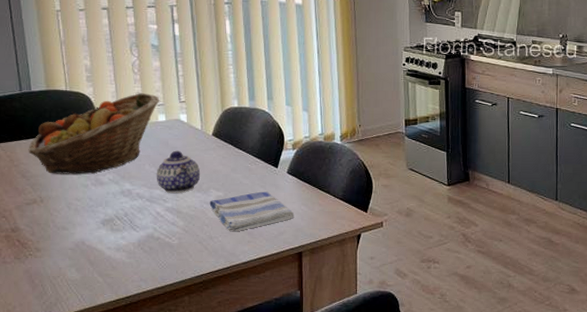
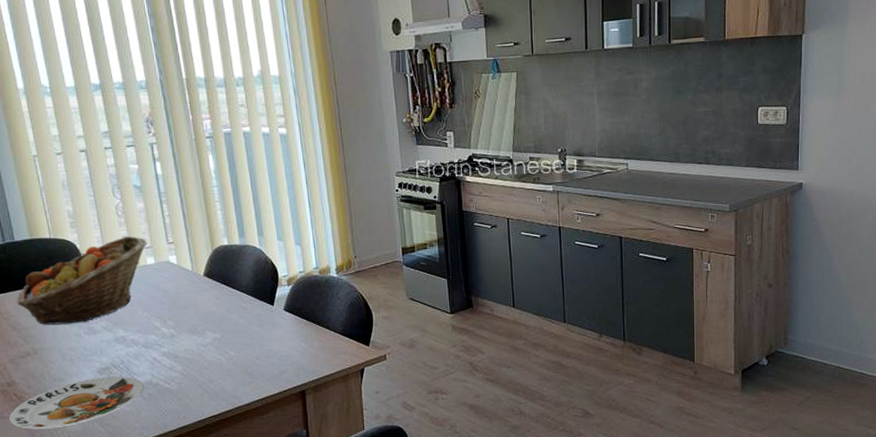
plate: none [11,228,145,276] -> present [9,376,144,429]
teapot: present [156,150,201,193] -> none [149,293,195,337]
dish towel: present [209,191,294,232] -> none [206,330,294,374]

